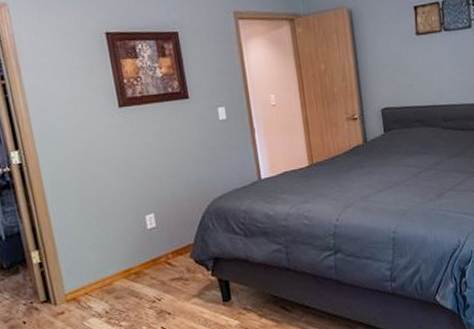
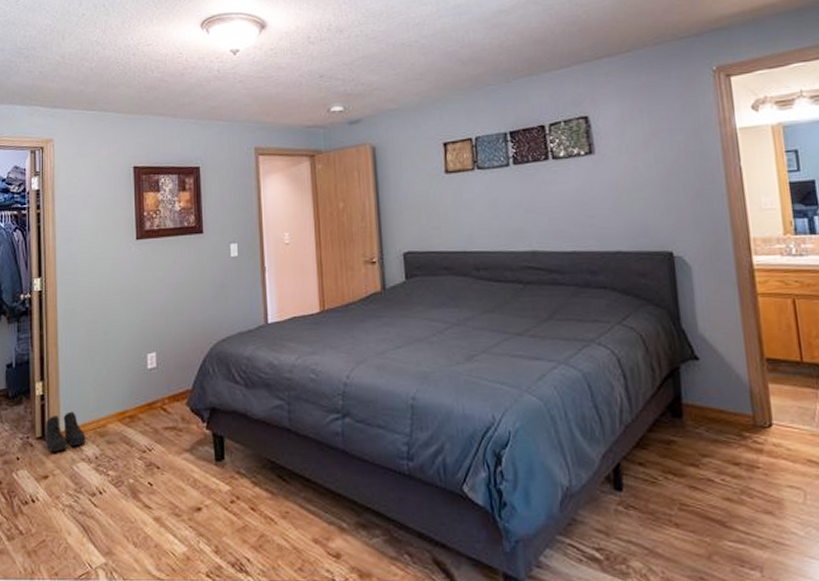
boots: none [48,274,94,313] -> present [45,411,86,452]

